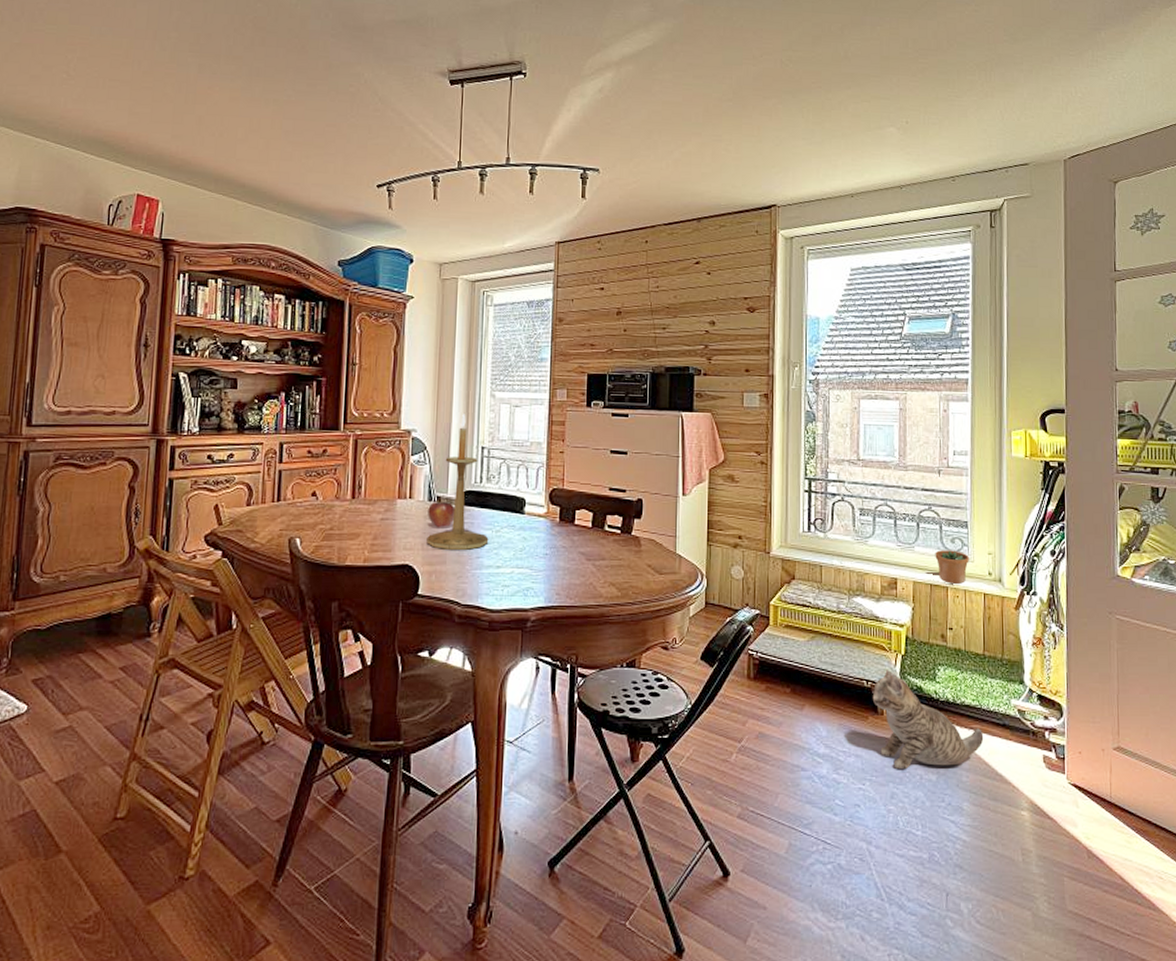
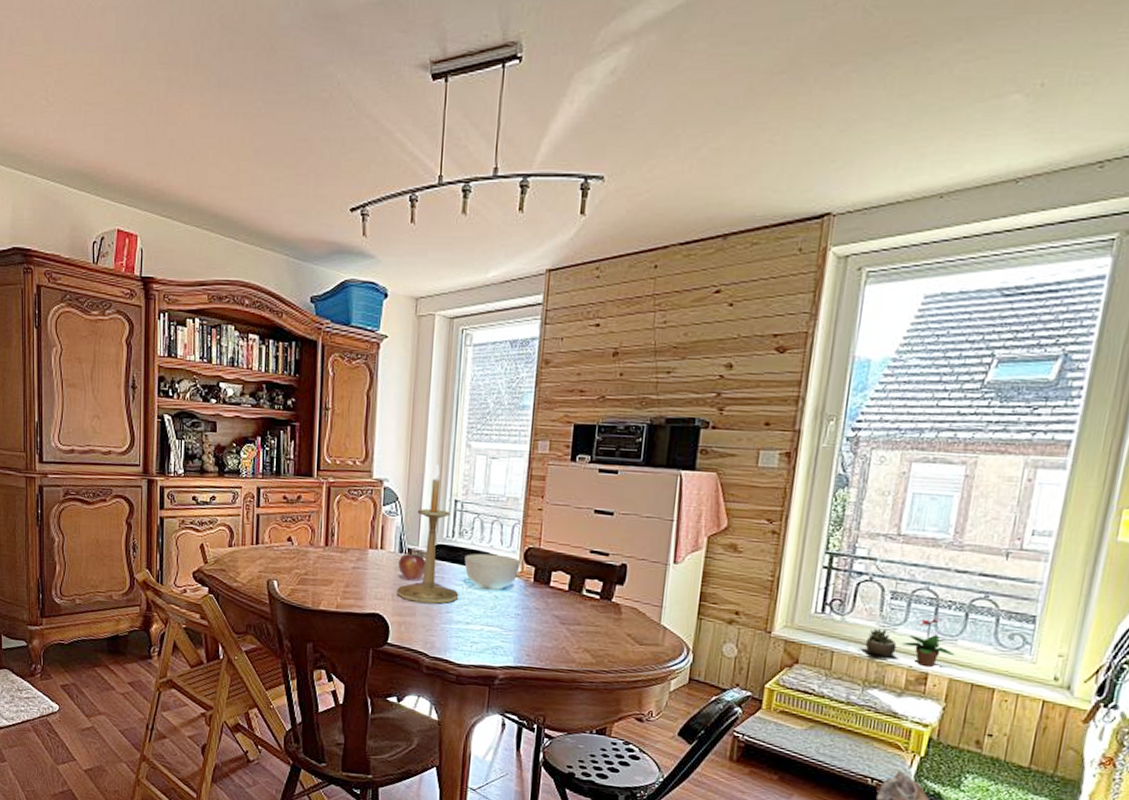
bowl: none [493,497,546,533] -> present [464,553,520,591]
succulent plant: none [842,542,874,570] -> present [859,628,900,660]
potted flower: none [874,528,915,573] -> present [902,616,956,668]
planter: present [935,550,969,585] -> none [983,646,1031,688]

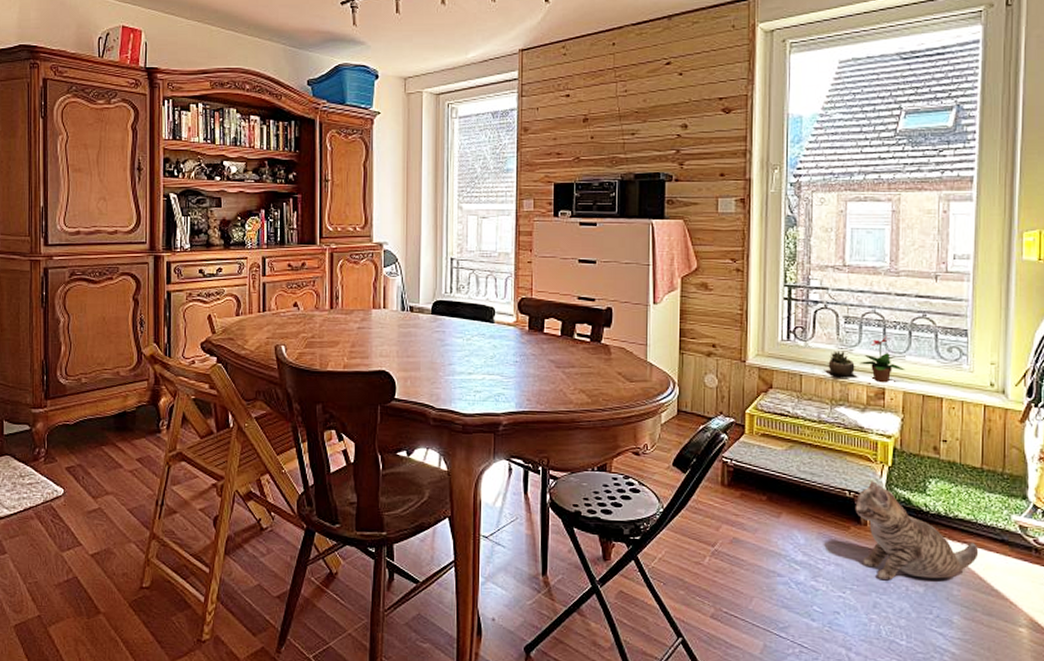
candlestick: present [397,464,459,604] -> none [401,226,460,357]
fruit: present [398,553,426,581] -> none [401,310,427,337]
bowl: present [464,553,520,591] -> none [463,306,515,341]

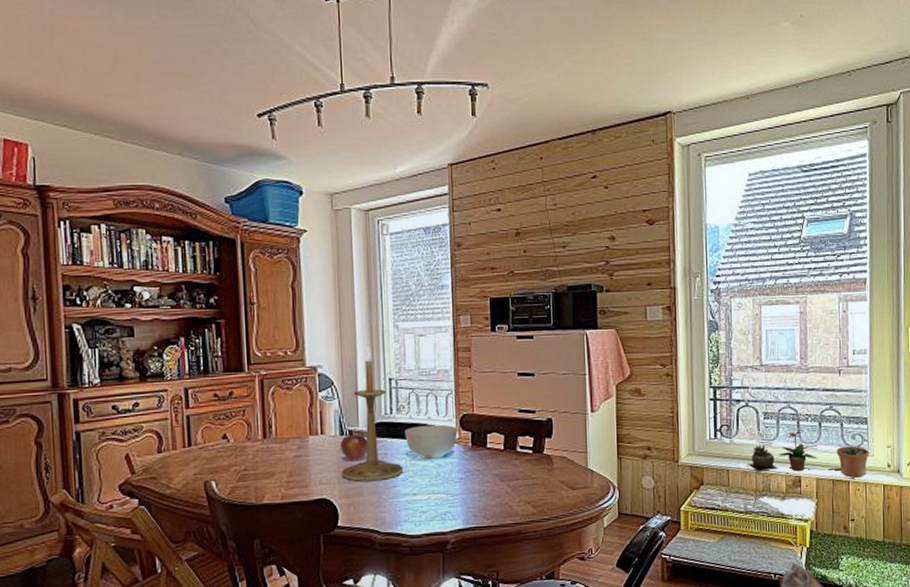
candlestick: none [401,226,460,357] -> present [342,346,403,482]
fruit: none [401,310,427,337] -> present [340,434,368,461]
bowl: none [463,306,515,341] -> present [405,424,458,460]
planter: none [929,359,968,396] -> present [837,446,869,479]

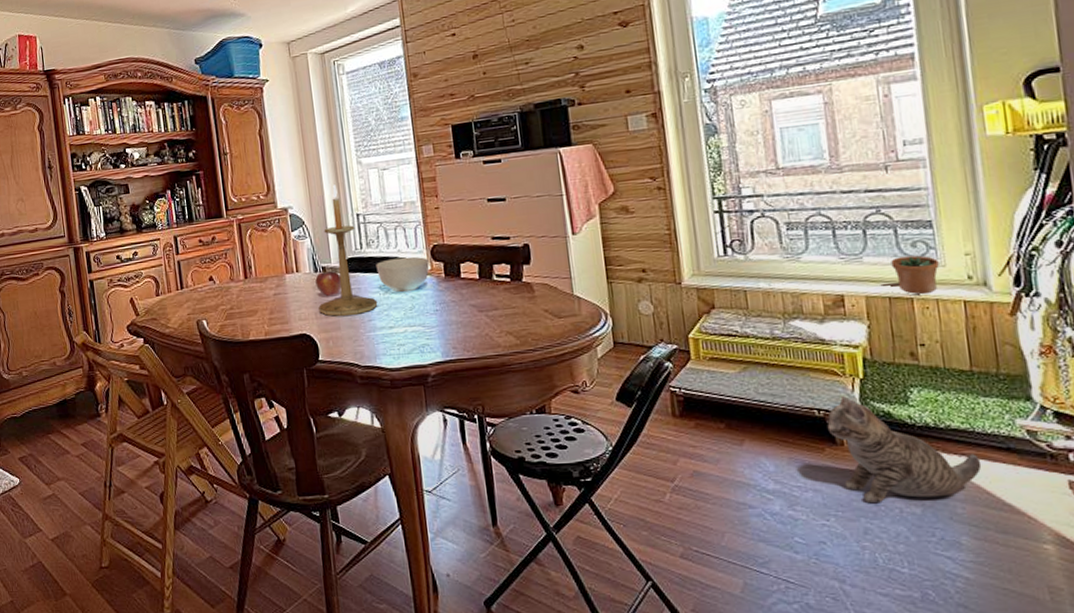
succulent plant: present [748,444,779,472] -> none [770,259,812,291]
potted flower: present [778,428,817,472] -> none [810,238,865,290]

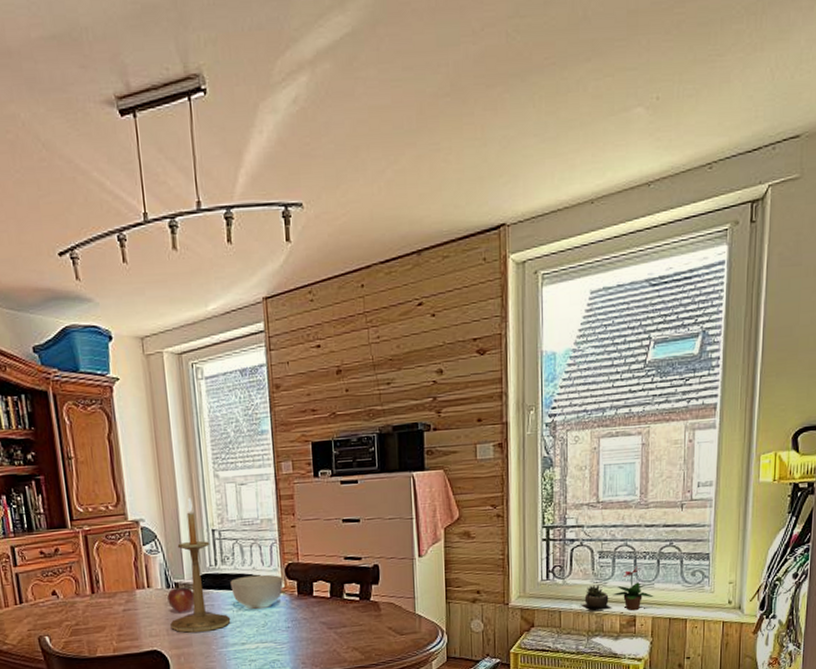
succulent plant: none [770,259,812,291] -> present [580,584,613,612]
potted flower: none [810,238,865,290] -> present [613,567,654,612]
planter: present [891,255,939,295] -> none [675,583,709,617]

